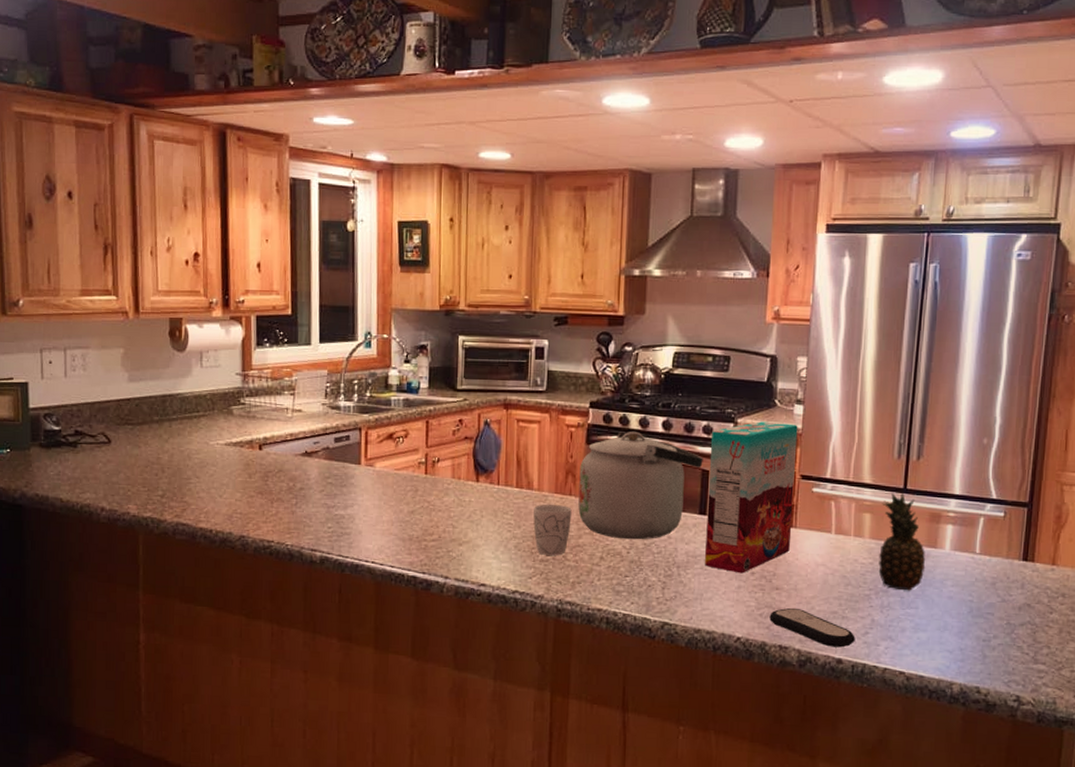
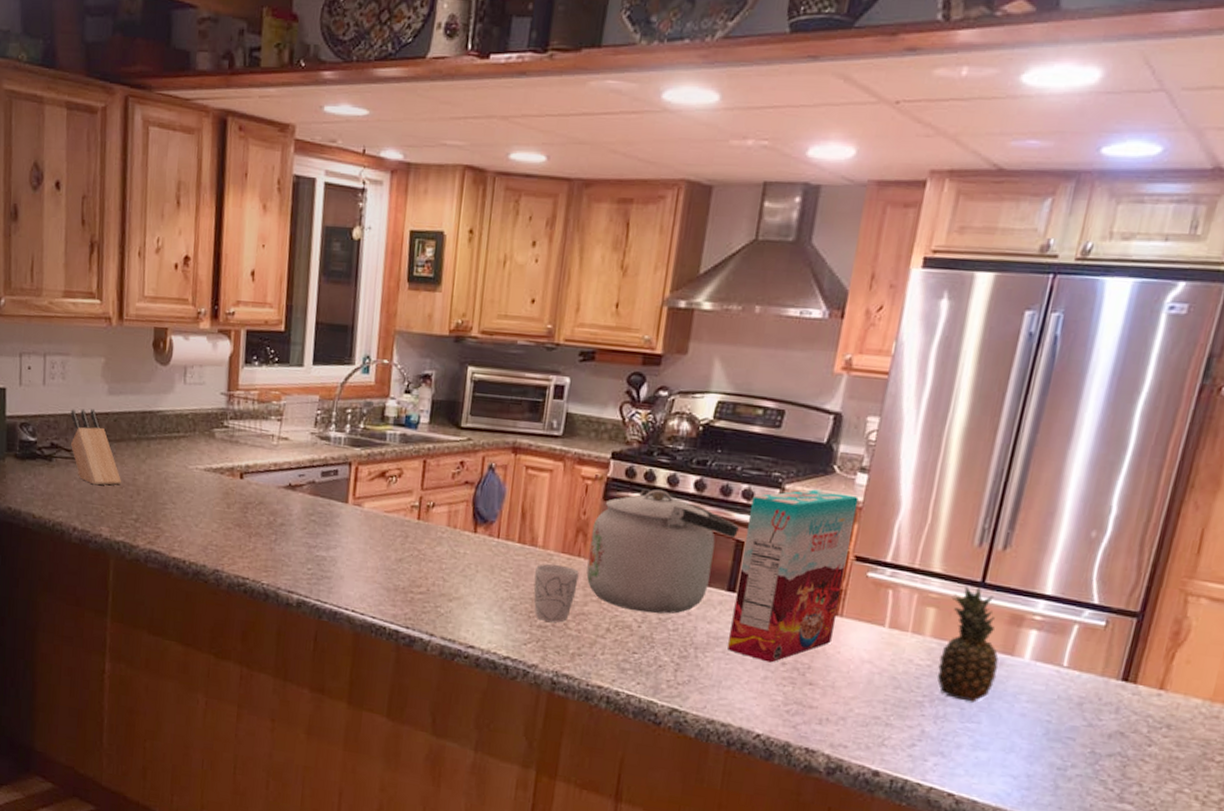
knife block: none [93,396,146,467] -> present [70,408,121,486]
remote control: present [769,607,855,648] -> none [797,707,899,759]

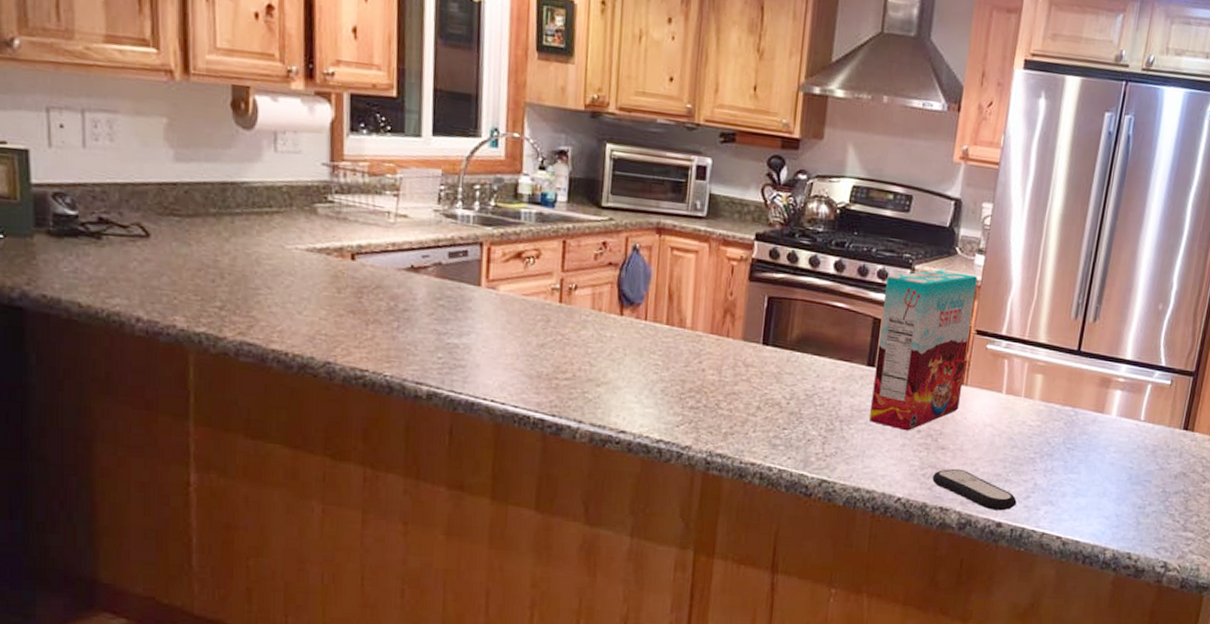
knife block: present [70,408,121,486] -> none [124,177,198,268]
mug: present [533,564,579,623] -> none [683,345,729,403]
kettle: present [586,489,739,614] -> none [735,269,876,390]
remote control: none [797,707,899,759] -> present [932,468,1017,511]
fruit: present [936,586,999,703] -> none [1045,354,1093,456]

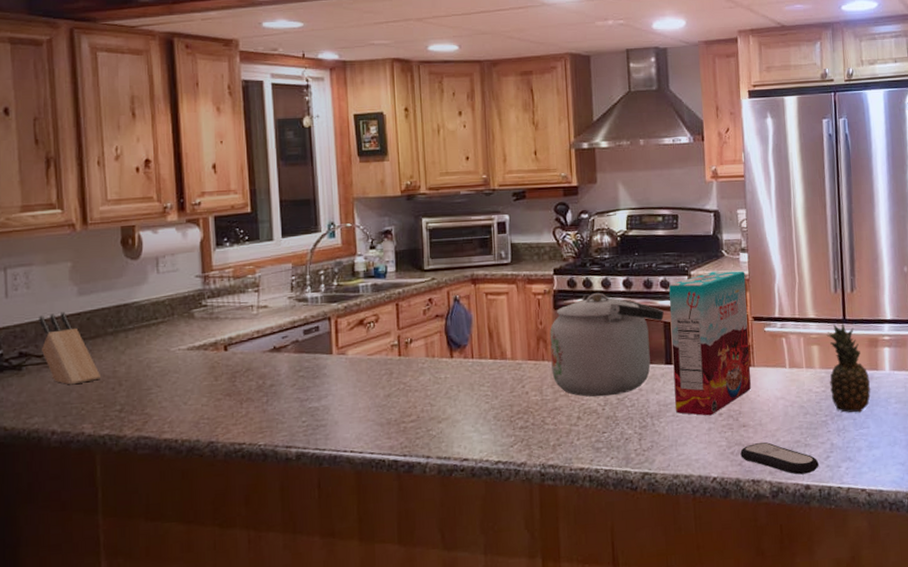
knife block: none [124,177,198,268] -> present [39,311,100,385]
kettle: none [735,269,876,390] -> present [550,292,664,397]
fruit: none [1045,354,1093,456] -> present [826,322,871,413]

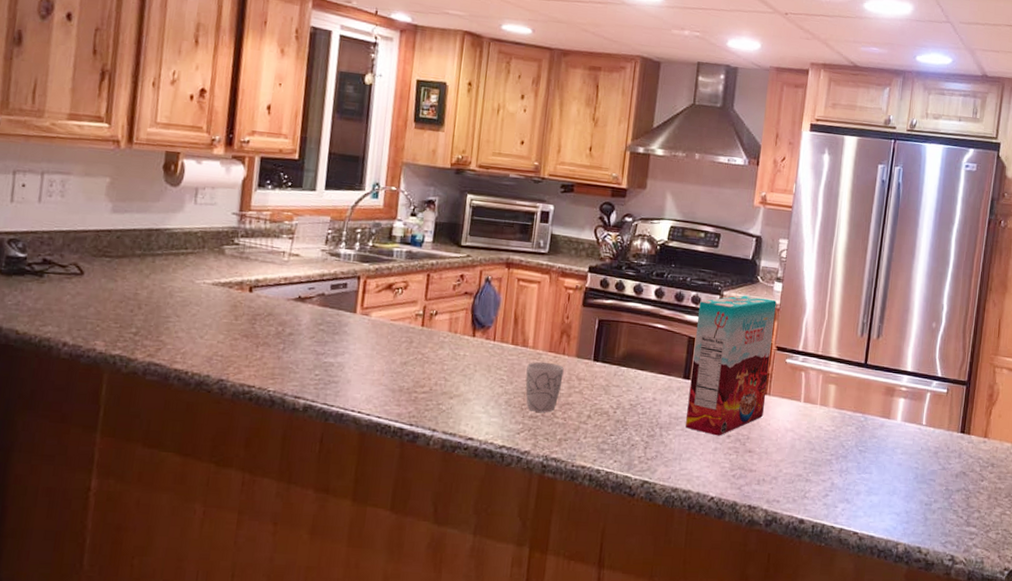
knife block: present [39,311,100,385] -> none [66,225,121,301]
mug: none [509,370,547,422] -> present [525,361,564,413]
kettle: present [550,292,664,397] -> none [570,296,690,401]
remote control: present [740,442,819,475] -> none [741,470,817,509]
fruit: present [826,322,871,413] -> none [839,367,881,457]

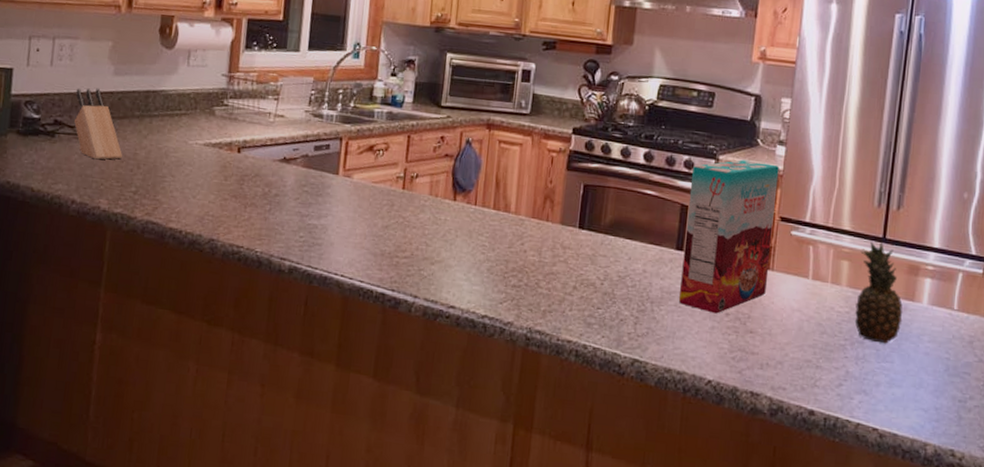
knife block: none [66,225,121,301] -> present [74,88,122,160]
mug: present [525,361,564,413] -> none [507,228,548,282]
fruit: none [839,367,881,457] -> present [854,241,903,344]

